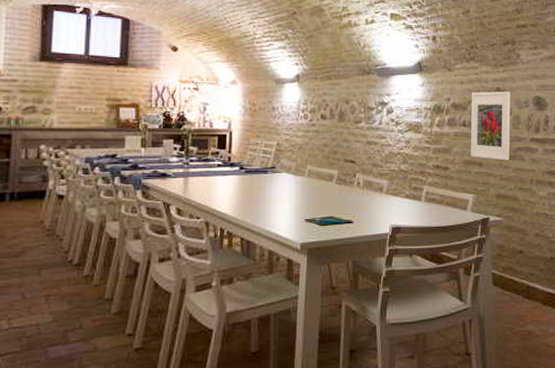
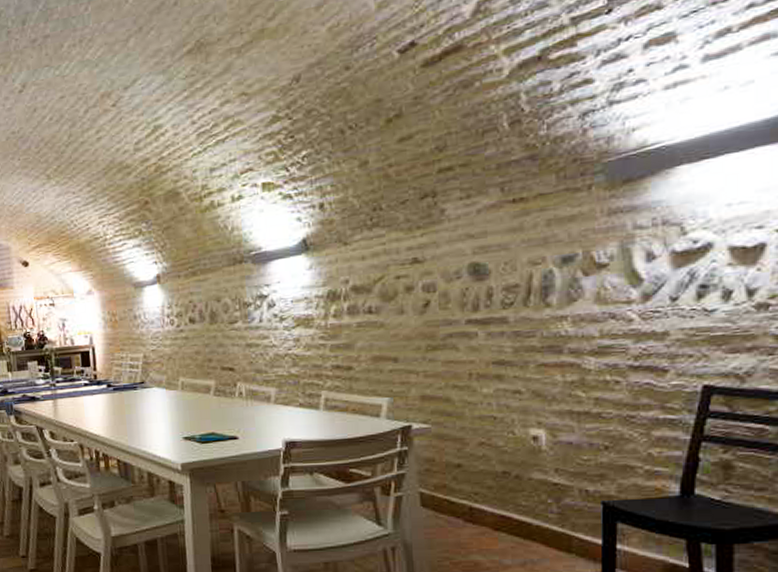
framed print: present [470,91,511,161] -> none [378,260,437,353]

